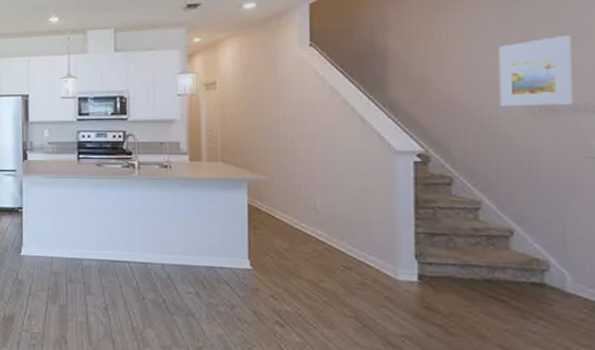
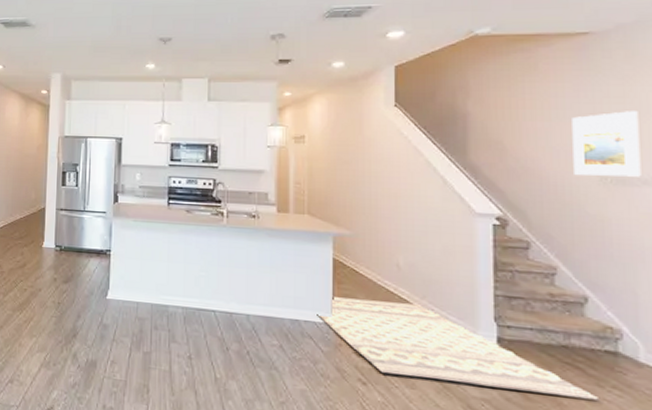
rug: none [233,242,523,332] -> present [317,297,598,400]

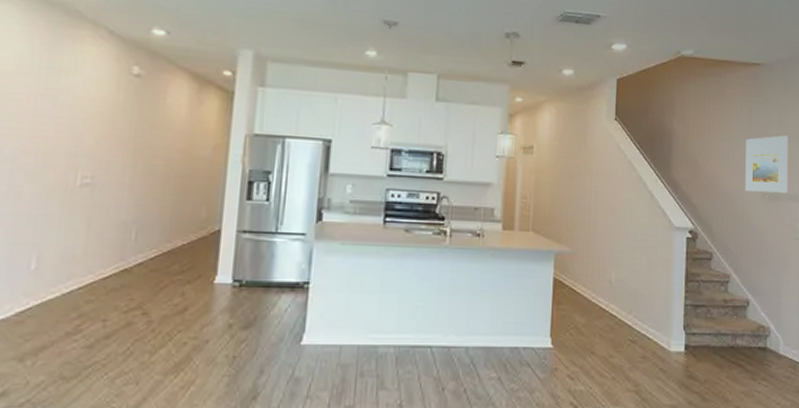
rug: present [317,297,598,400] -> none [536,319,752,394]

